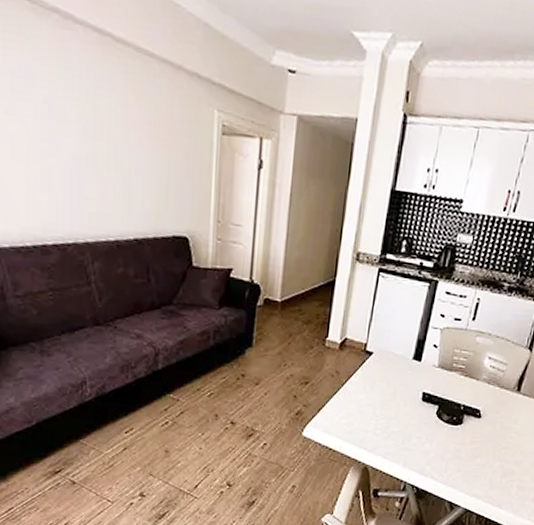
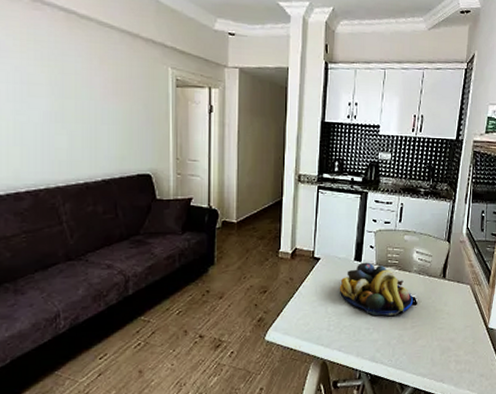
fruit bowl: none [391,362,477,427] -> present [339,262,413,316]

